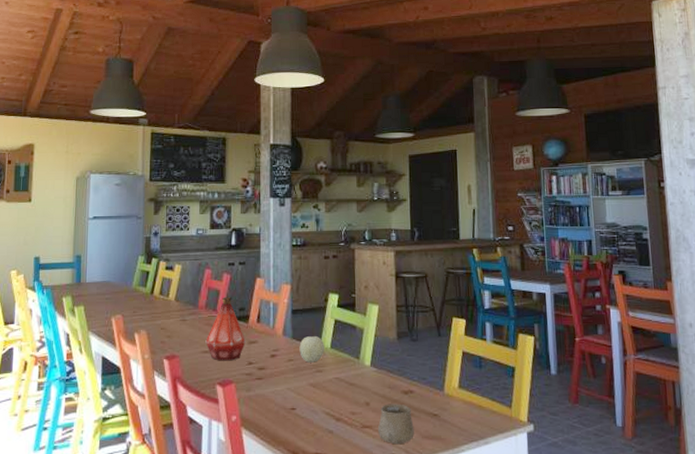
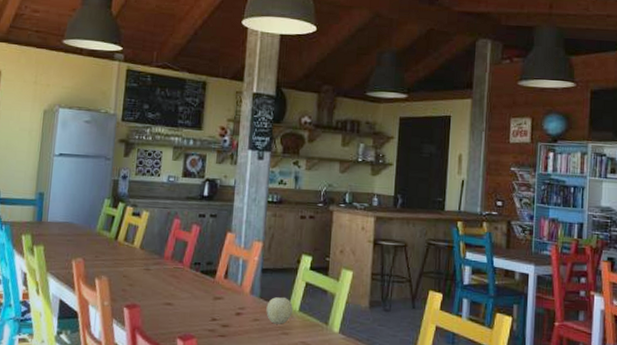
bottle: present [205,296,246,361] -> none [169,248,211,315]

